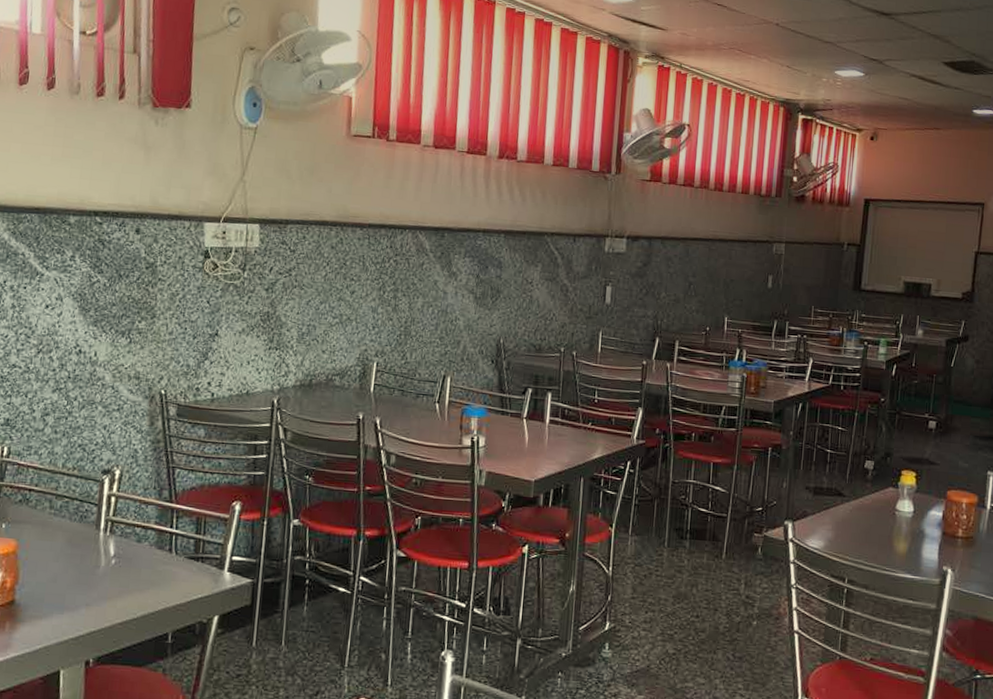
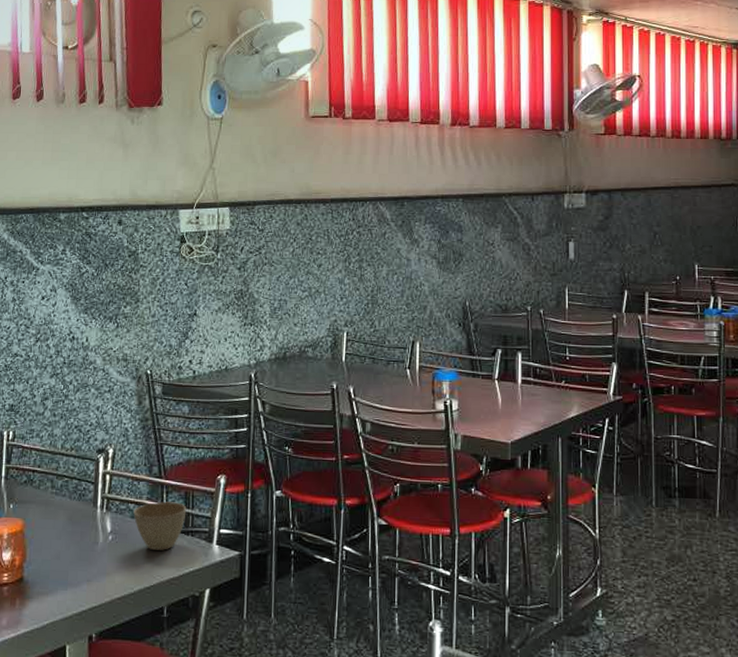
cup: none [139,526,198,576] -> present [133,501,187,550]

